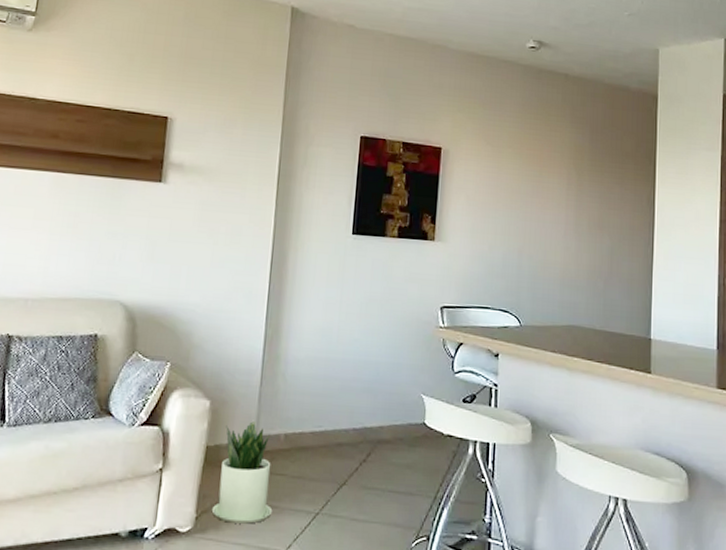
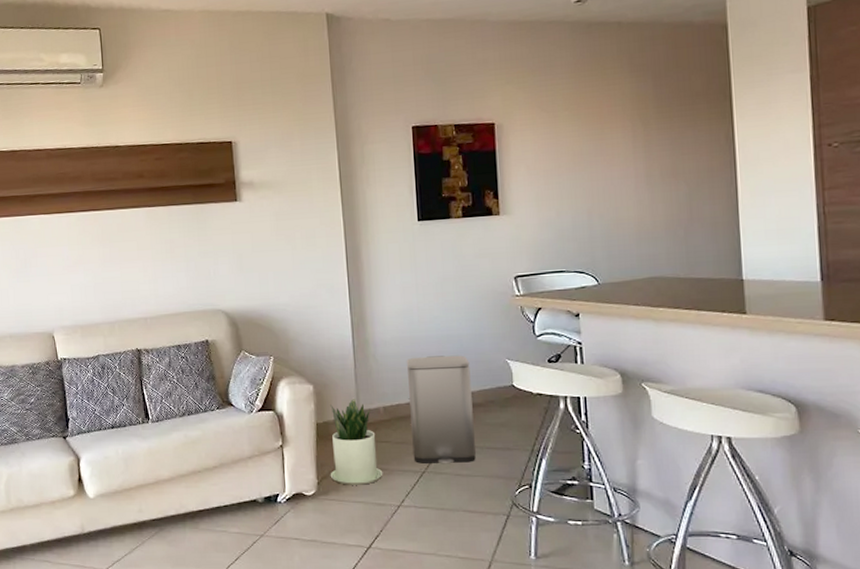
pedal bin: none [309,380,384,507] -> present [406,355,476,464]

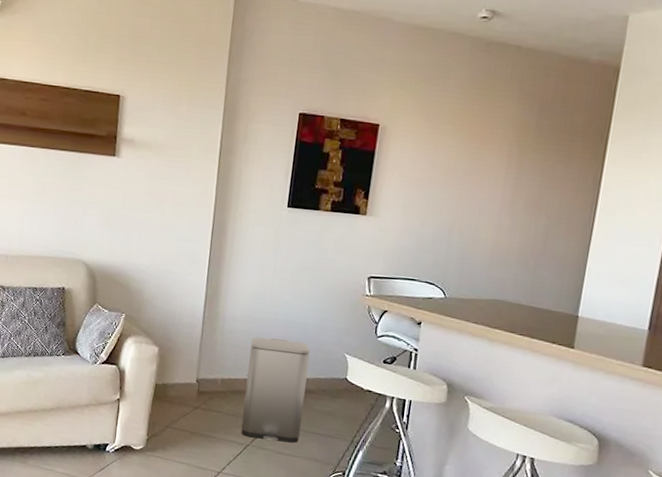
planter: present [330,399,383,485] -> none [159,367,210,448]

